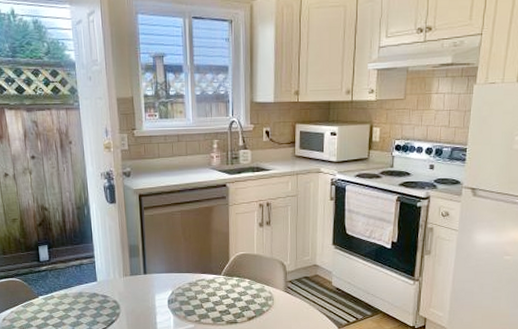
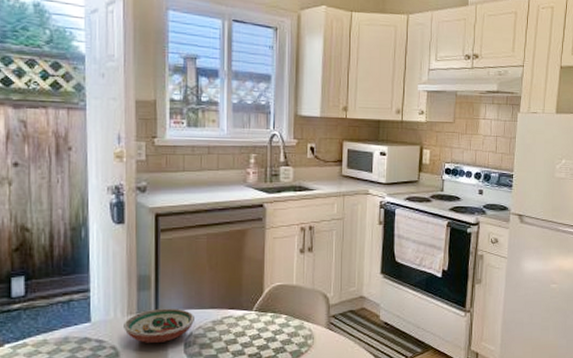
decorative bowl: none [121,271,176,299] -> present [124,308,196,343]

